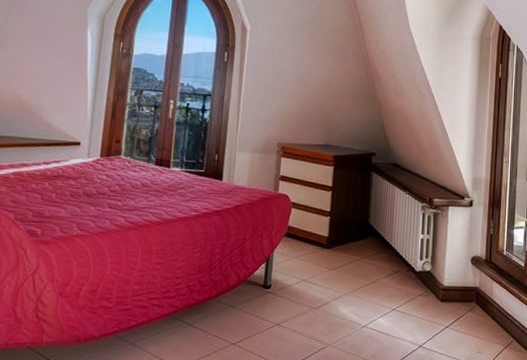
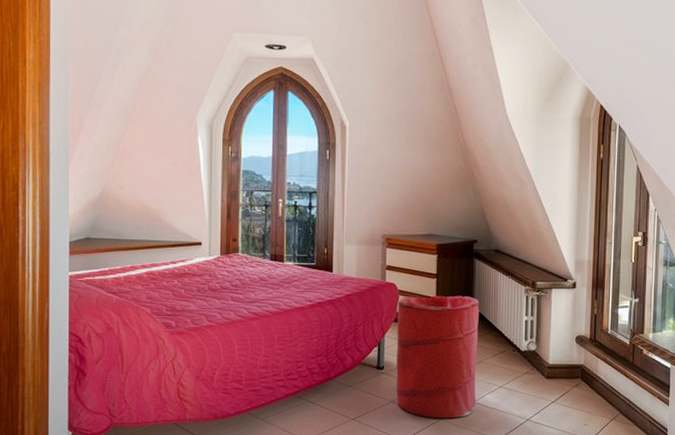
laundry hamper: none [282,209,375,344] -> present [396,295,479,419]

